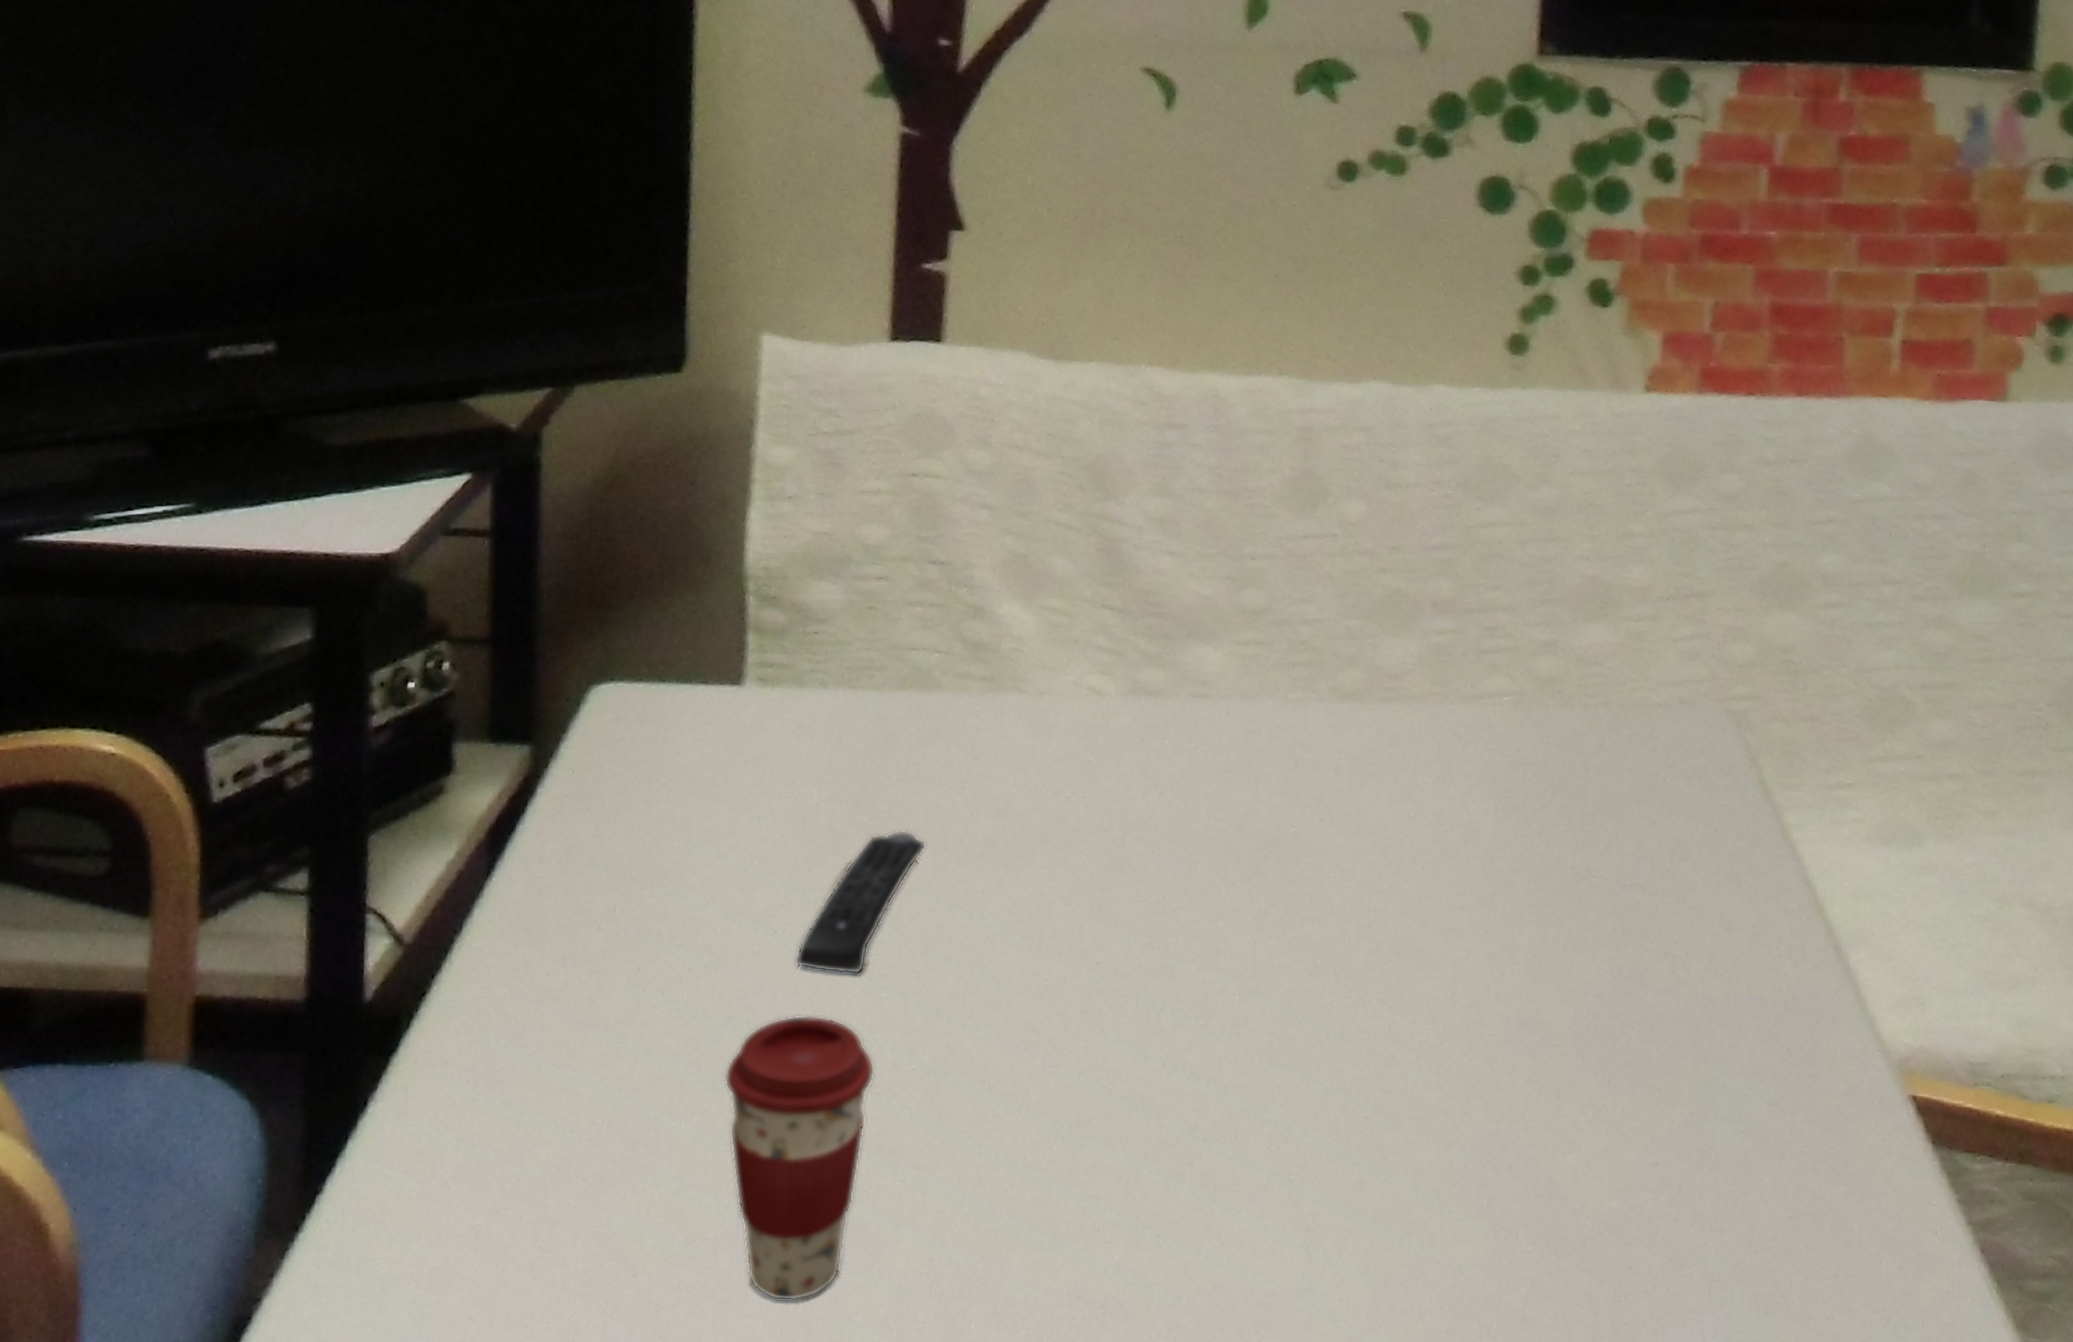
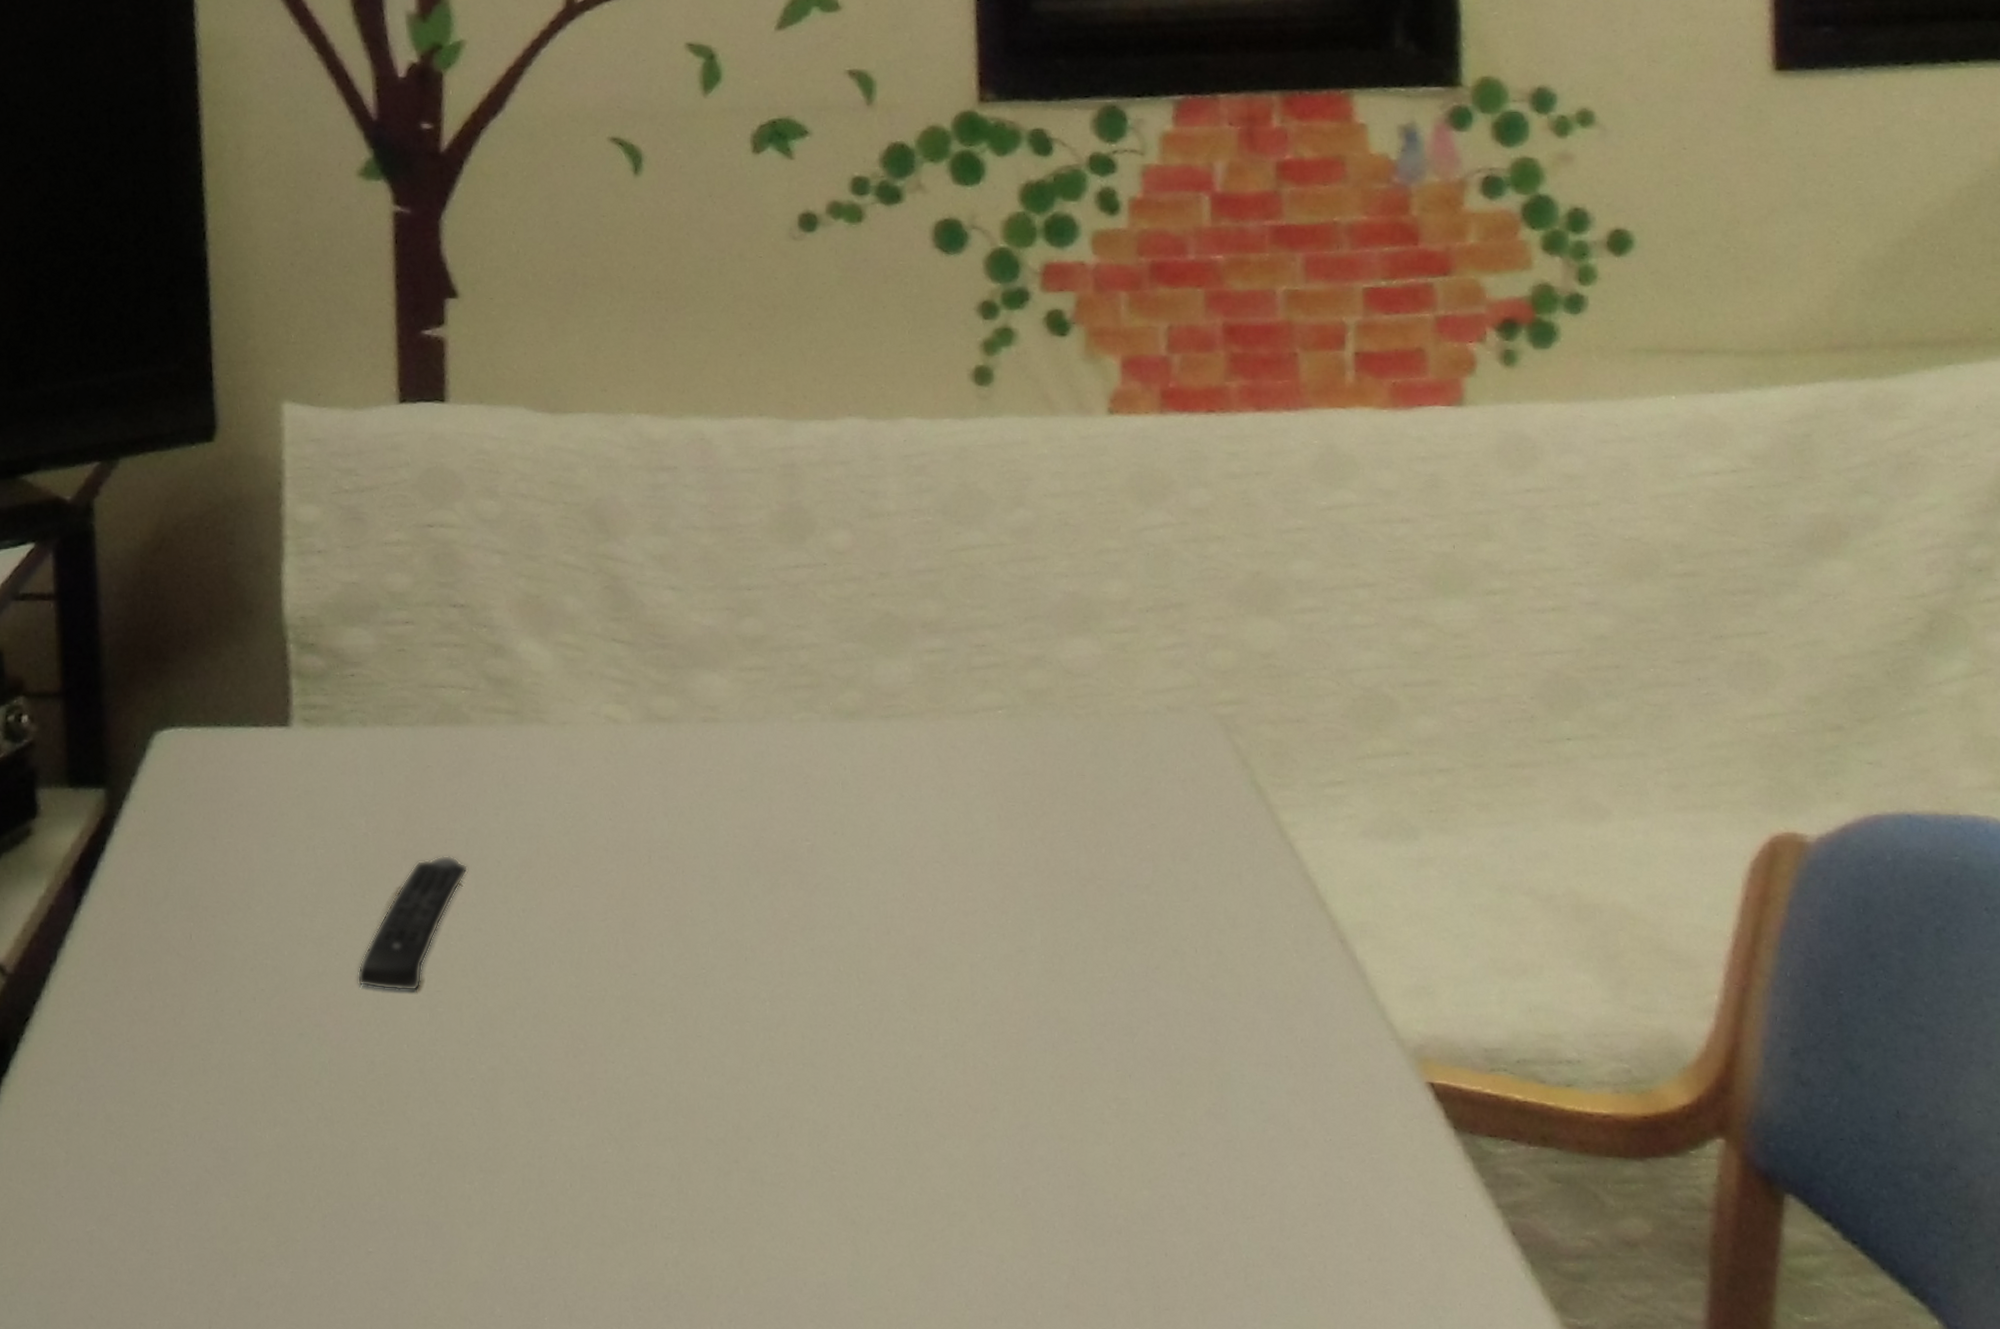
coffee cup: present [724,1015,875,1302] -> none [301,1030,437,1298]

